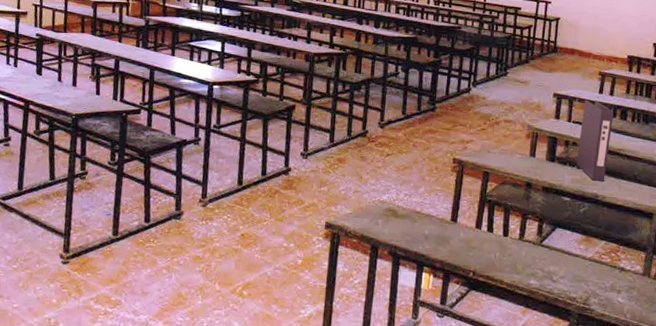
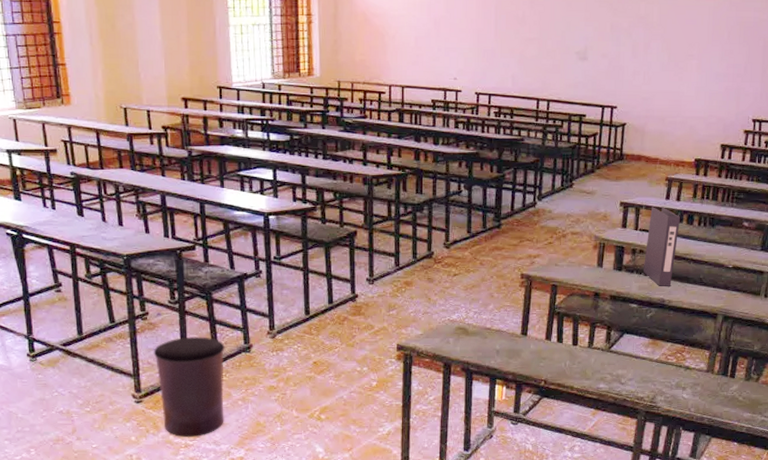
waste bin: none [86,199,157,304] -> present [153,336,225,437]

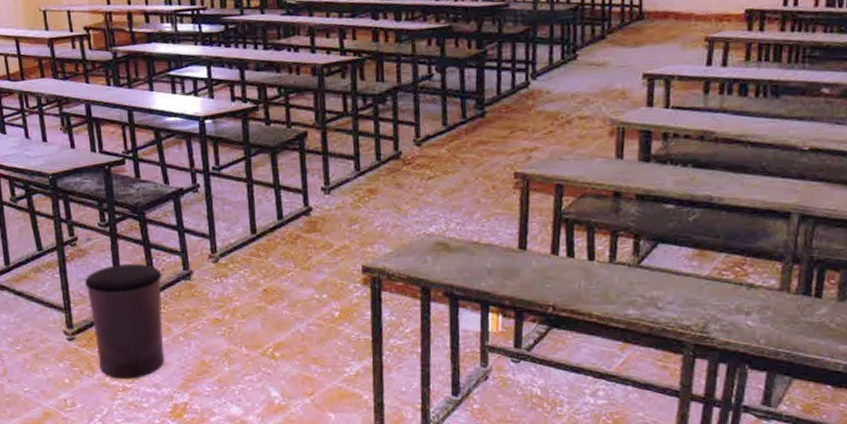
binder: present [642,207,680,287] -> none [679,76,728,181]

